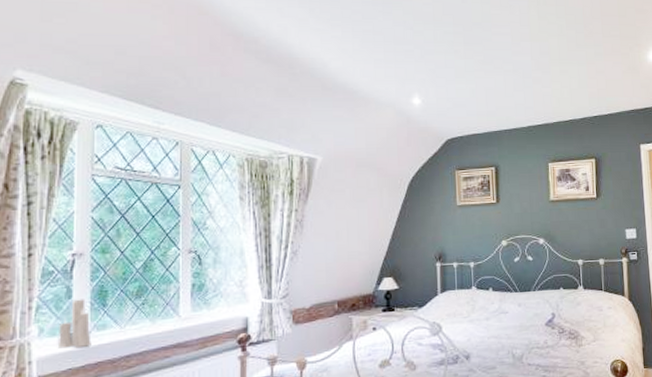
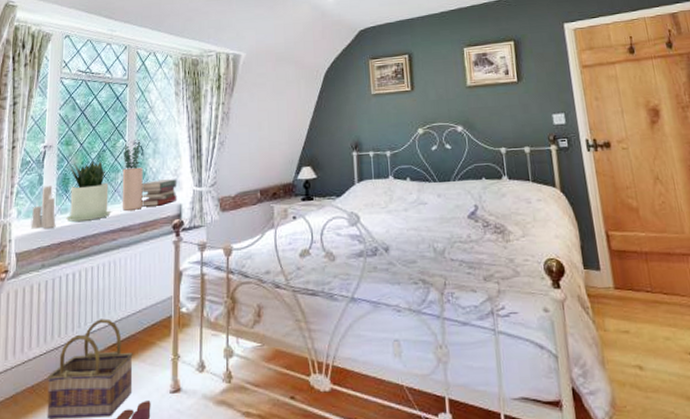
planter: none [104,271,163,340] -> present [66,161,112,223]
vase: none [175,248,201,325] -> present [122,140,143,211]
books: none [200,290,243,321] -> present [141,179,177,207]

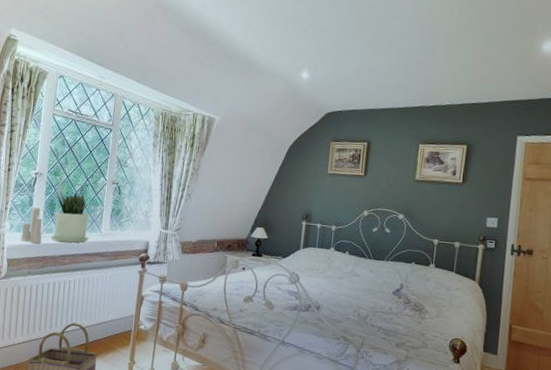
vase: present [122,140,143,211] -> none [98,180,119,240]
books: present [141,179,177,207] -> none [115,217,148,240]

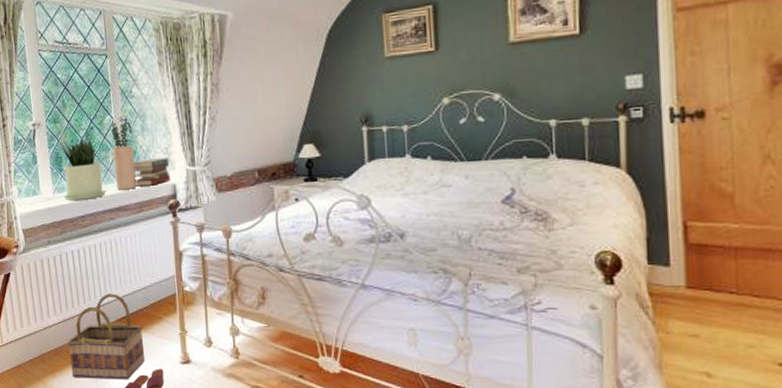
candle: present [20,204,42,244] -> none [31,161,56,208]
vase: none [98,180,119,240] -> present [111,116,137,190]
books: none [115,217,148,240] -> present [133,158,171,187]

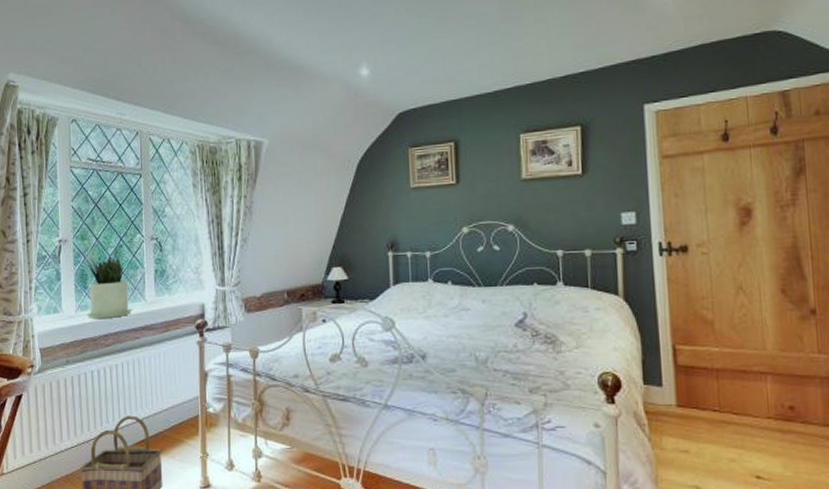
vase: present [111,116,137,190] -> none [141,235,164,309]
books: present [133,158,171,187] -> none [162,277,200,306]

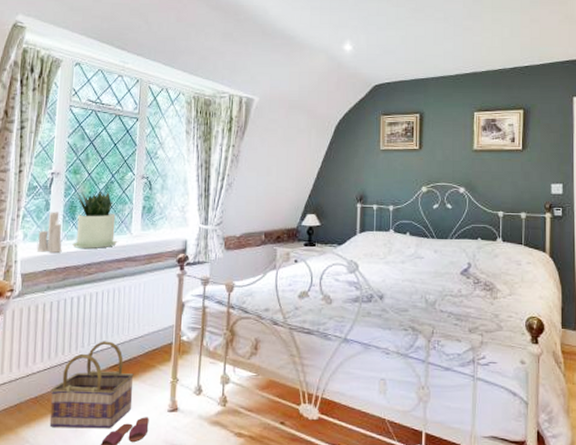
candle: none [52,277,77,326] -> present [36,208,62,254]

